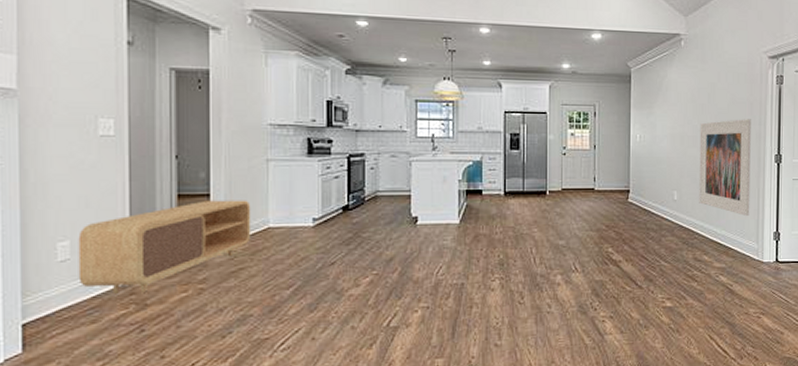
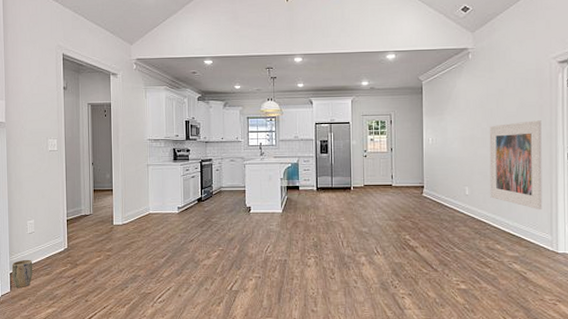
plant pot: none [25,301,67,347] -> present [11,259,33,288]
tv stand: present [78,200,251,294] -> none [38,193,139,256]

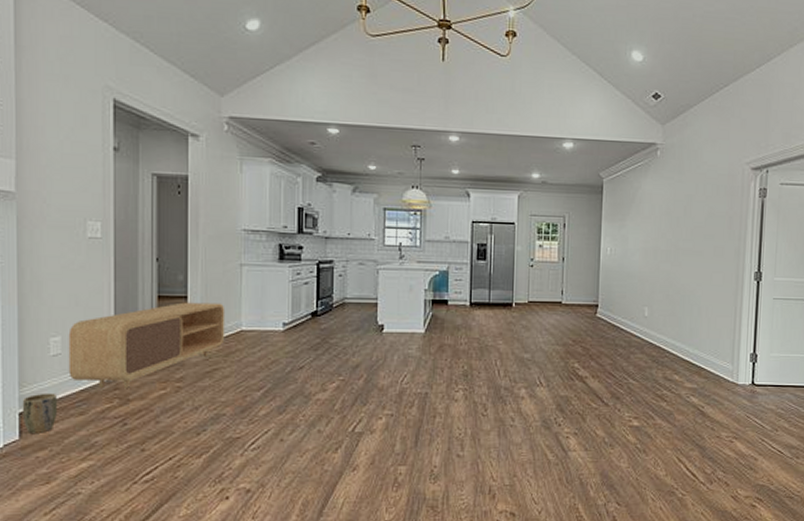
tv stand: none [38,193,139,256] -> present [68,302,225,388]
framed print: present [489,120,543,210] -> none [671,233,730,336]

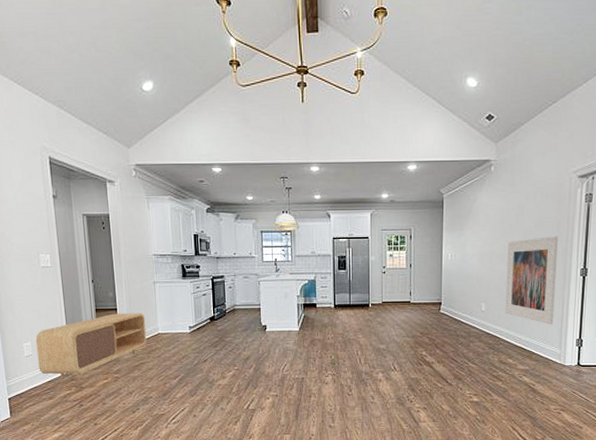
plant pot: present [22,393,58,435] -> none [9,383,34,414]
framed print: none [671,233,730,336] -> present [505,236,558,325]

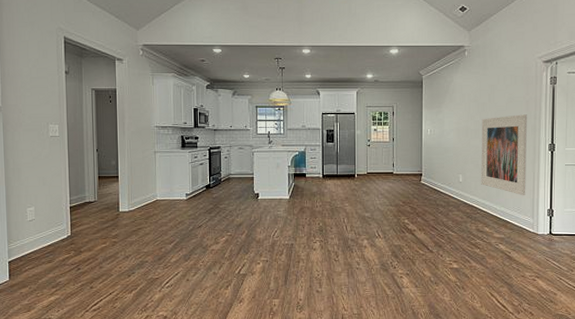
tv stand: present [35,313,147,379] -> none [39,180,146,243]

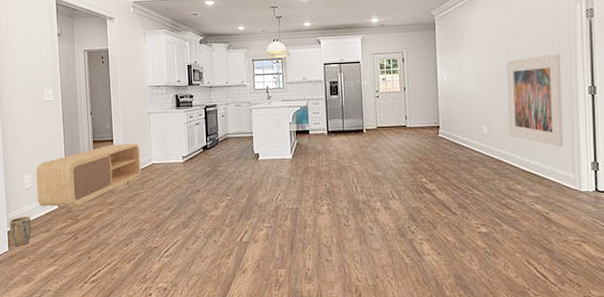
plant pot: none [10,247,34,277] -> present [9,216,32,247]
tv stand: none [39,180,146,243] -> present [36,143,141,211]

